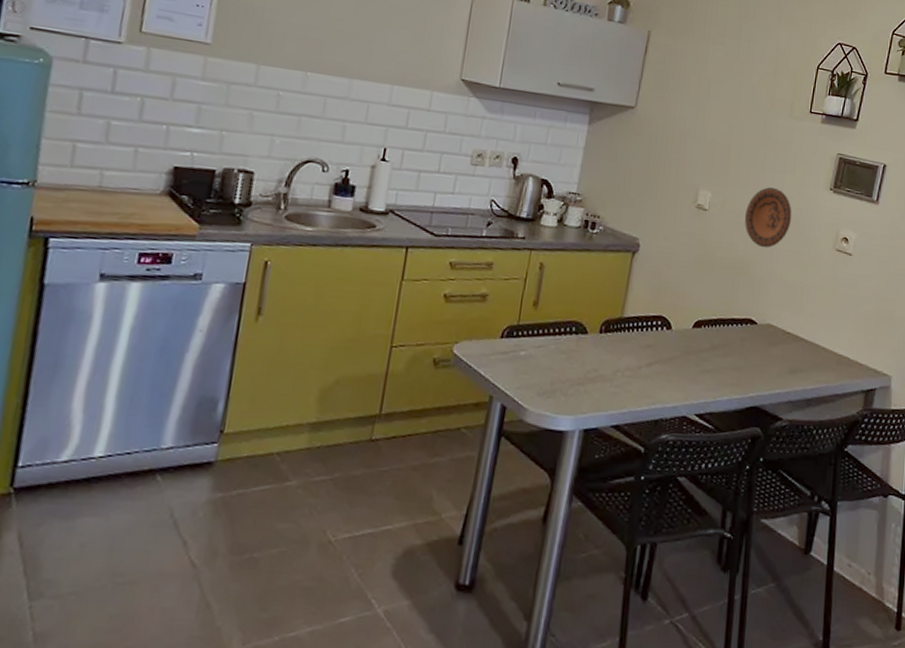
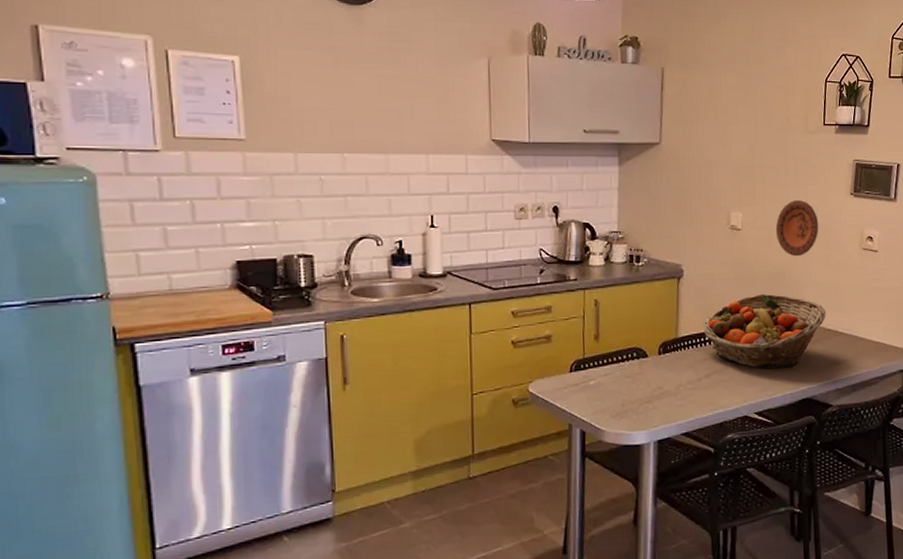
fruit basket: none [651,282,788,370] -> present [703,293,826,369]

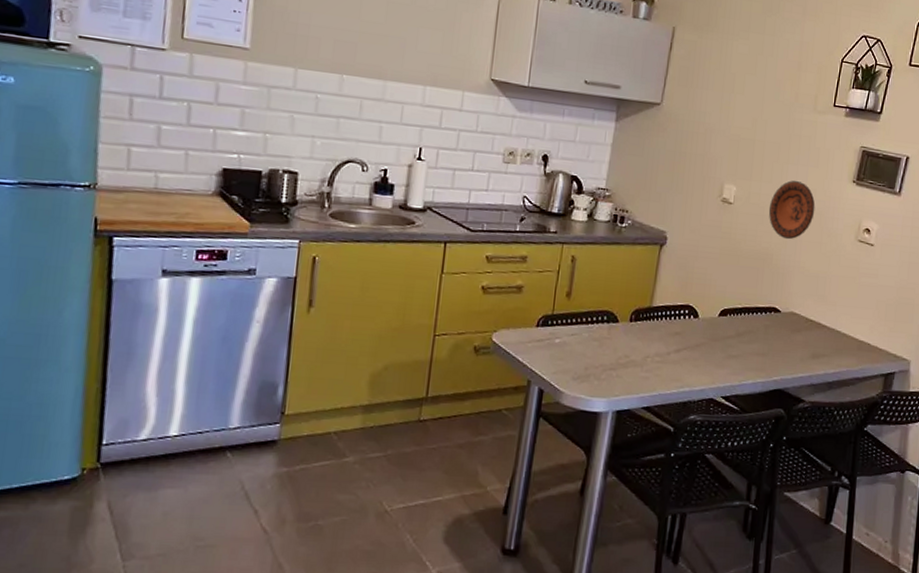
fruit basket: present [703,293,826,369] -> none [679,273,811,355]

